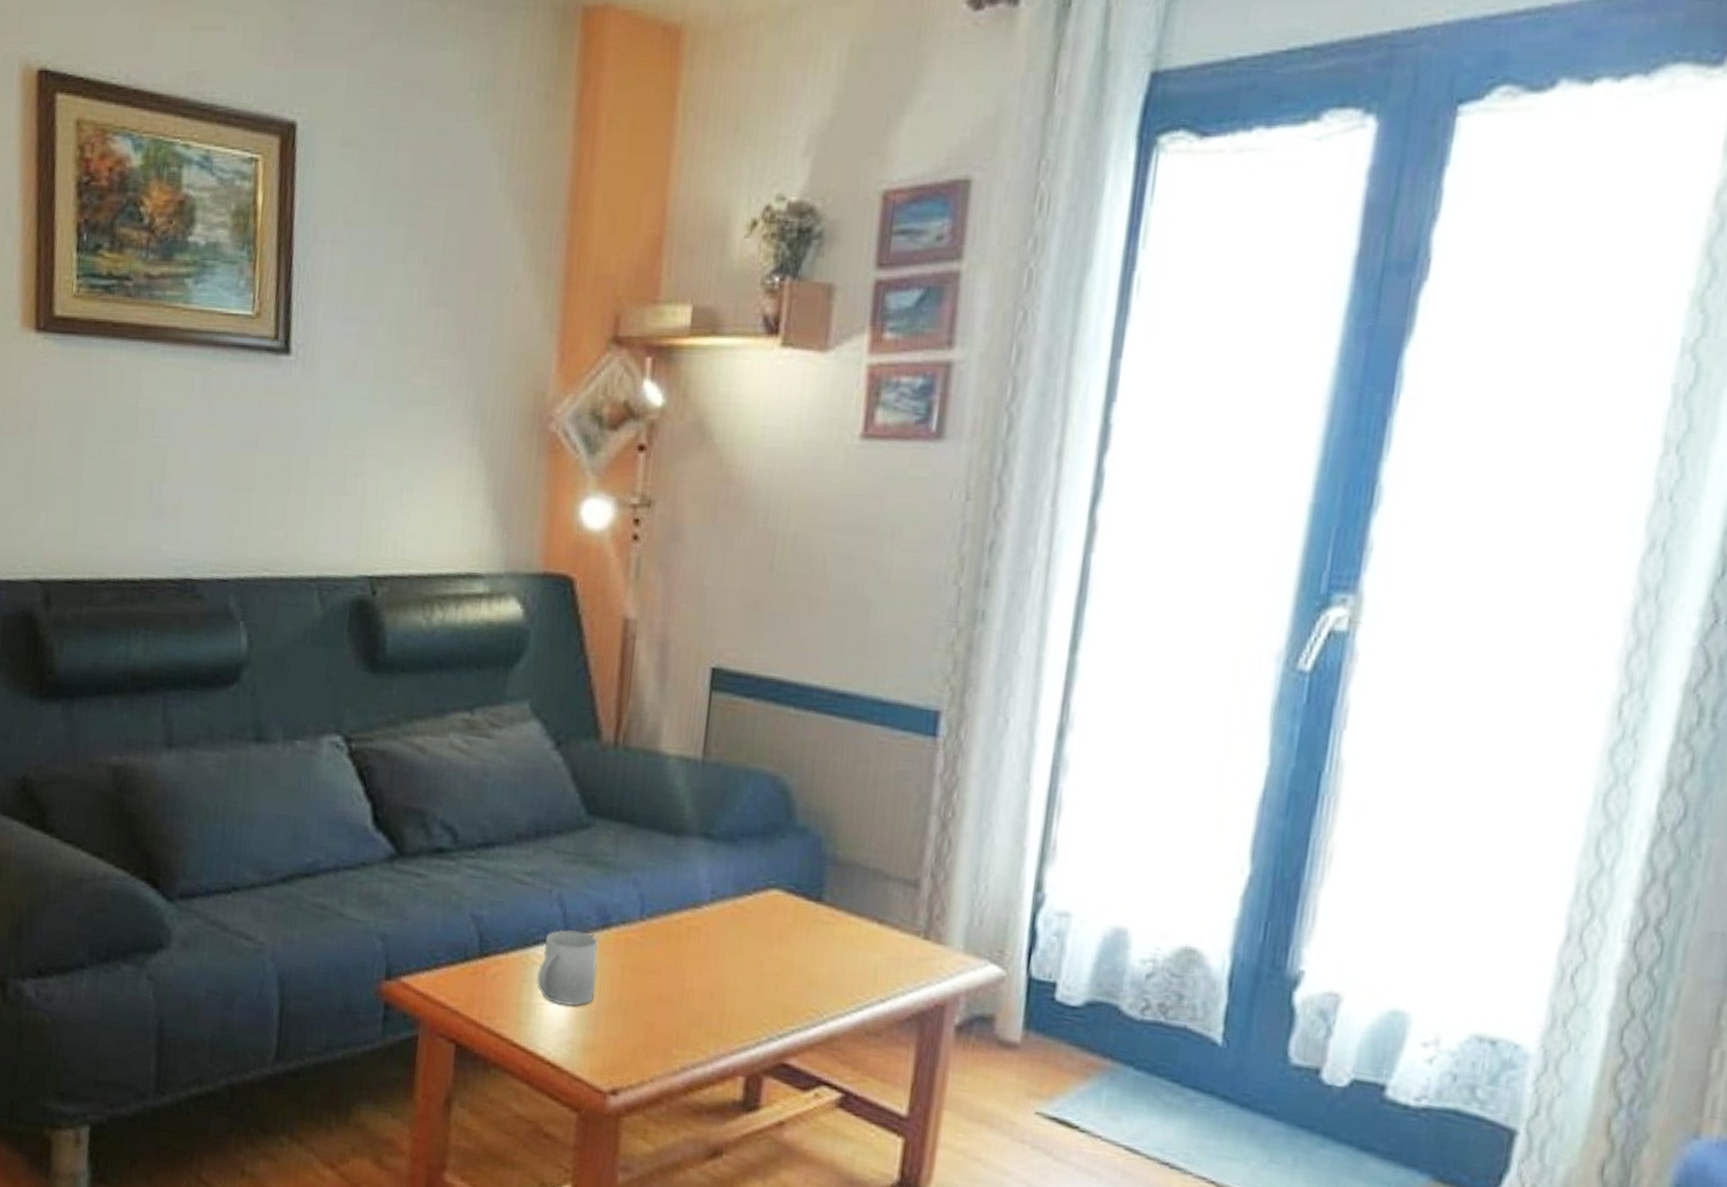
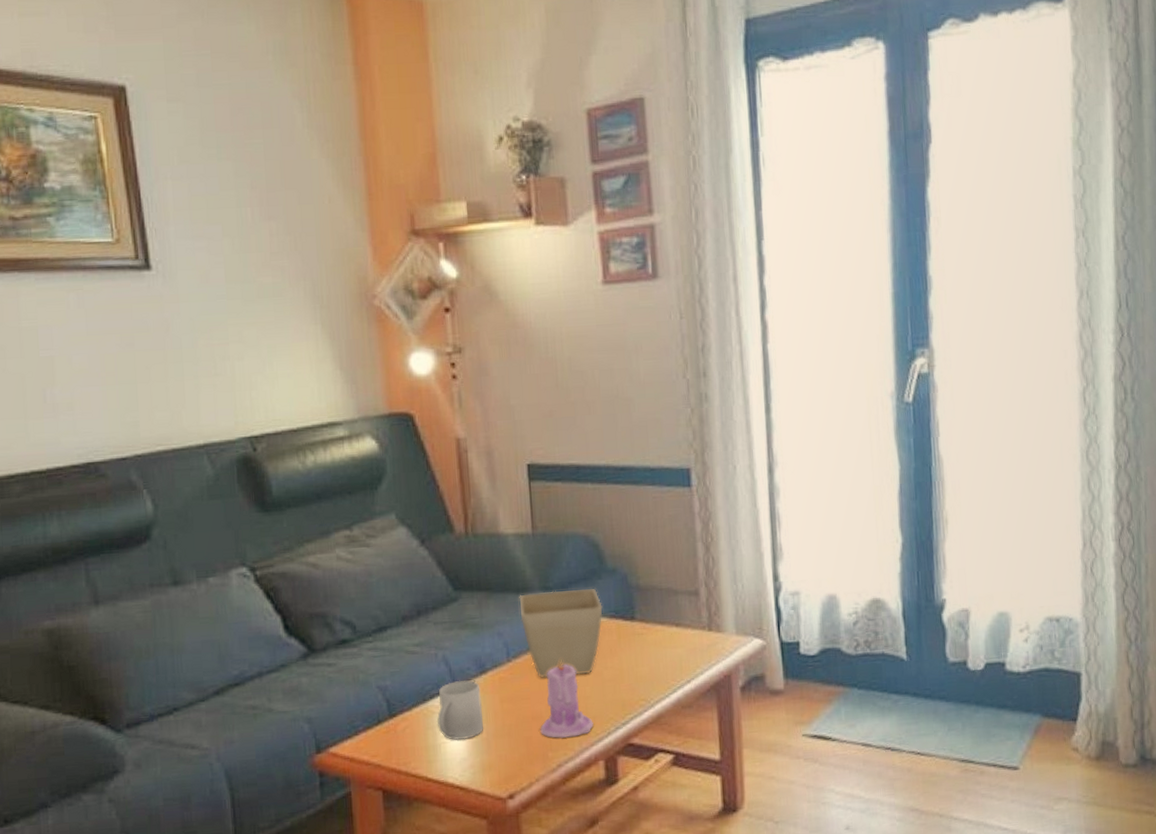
flower pot: none [666,838,780,959] -> present [519,589,603,678]
candle: none [666,931,739,1037] -> present [540,658,593,738]

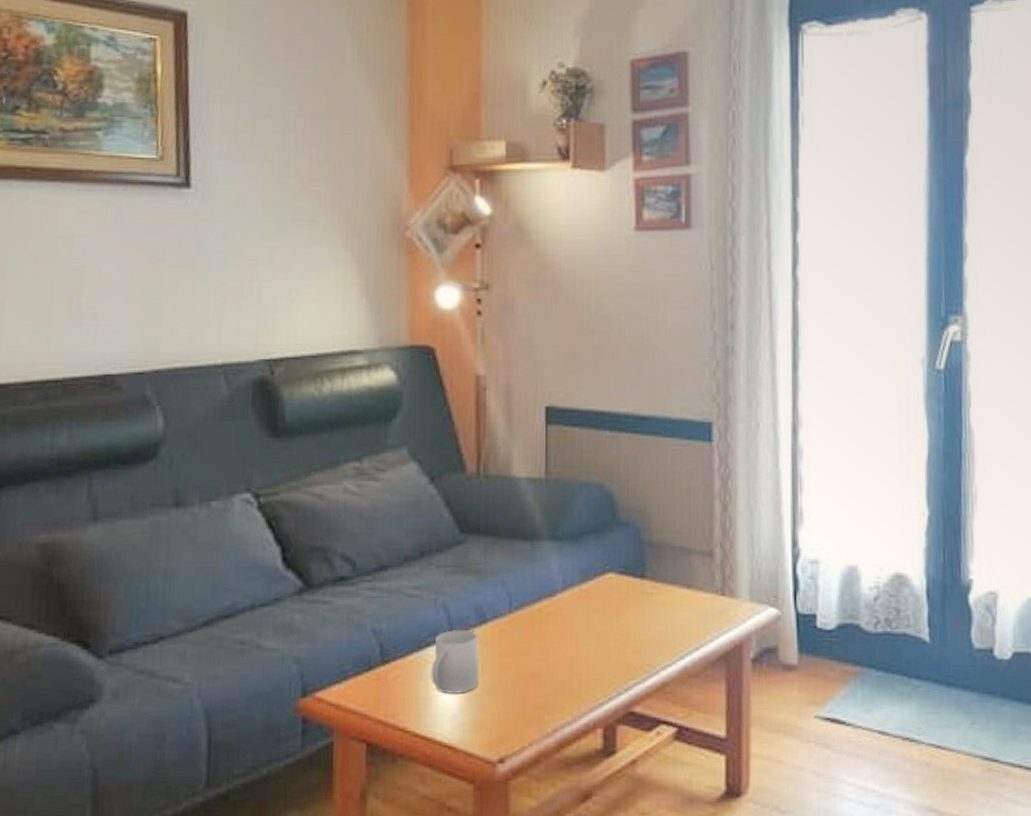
flower pot: present [519,589,603,678] -> none [526,541,612,633]
candle: present [540,658,593,738] -> none [538,613,594,700]

